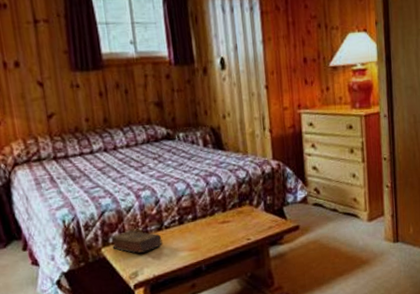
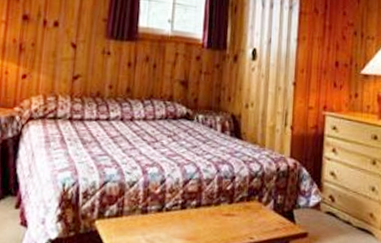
book: present [111,230,163,253] -> none [107,206,160,233]

